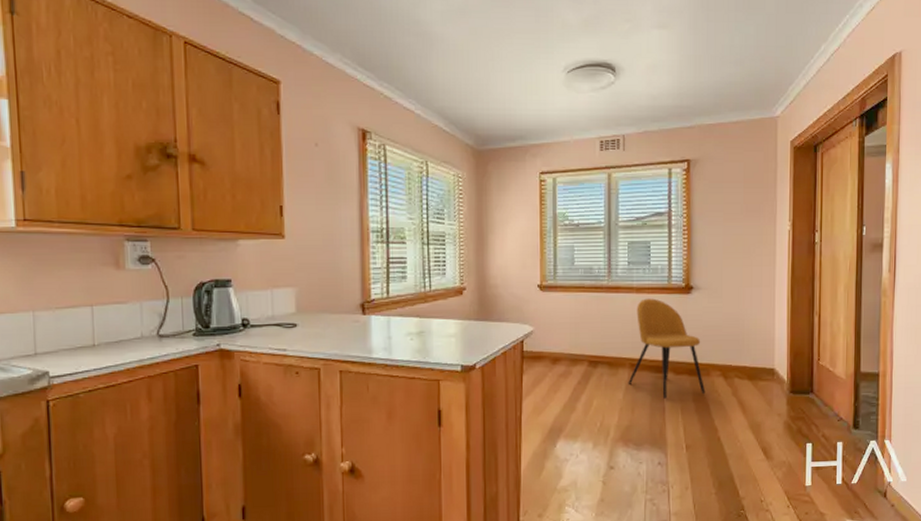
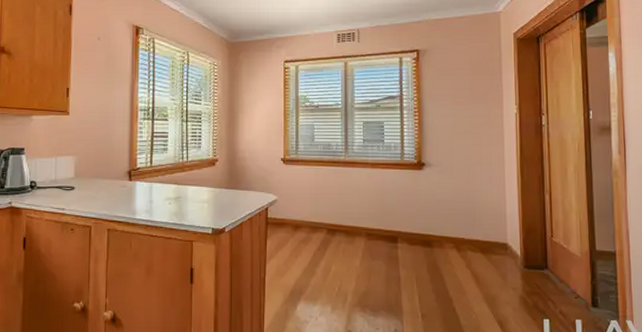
chair: present [628,298,706,399] -> none [364,173,440,268]

